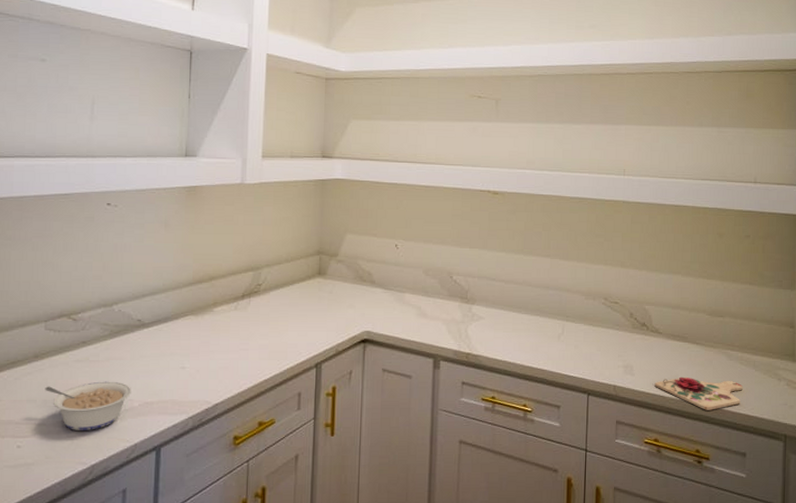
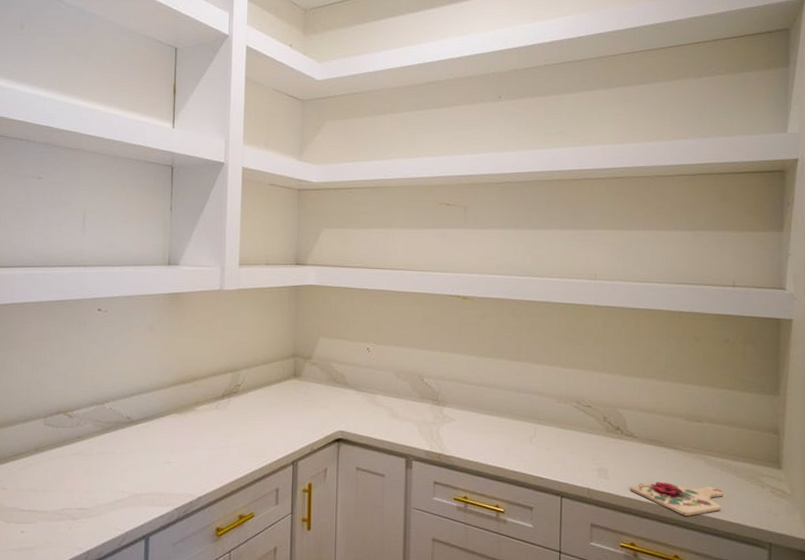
legume: present [45,381,131,430] -> none [45,473,122,519]

